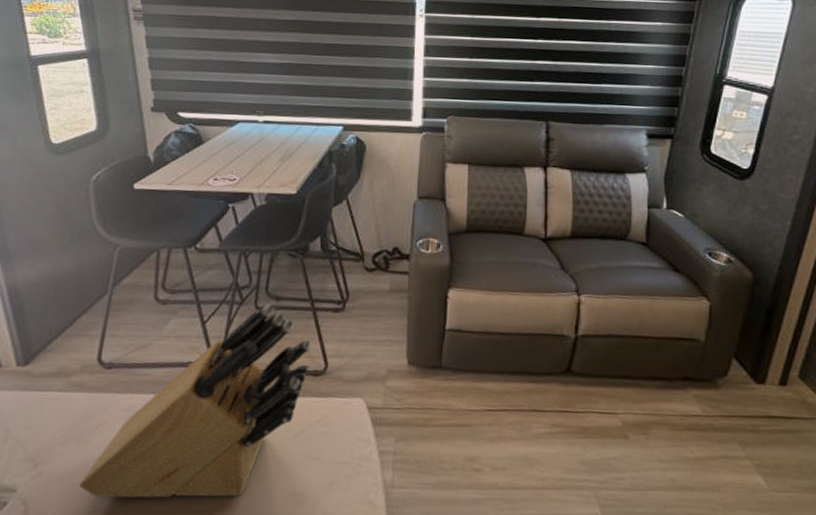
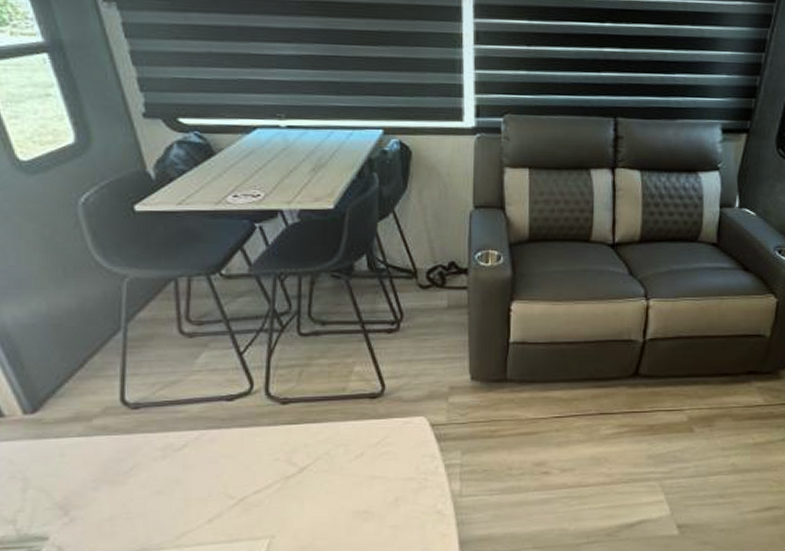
knife block: present [79,303,312,498] -> none [121,328,365,536]

